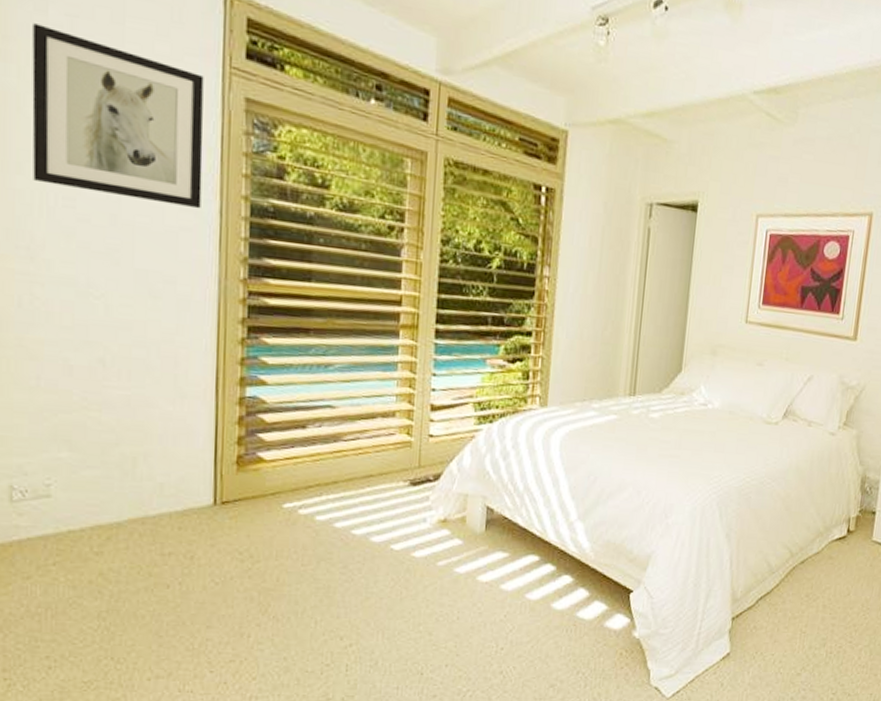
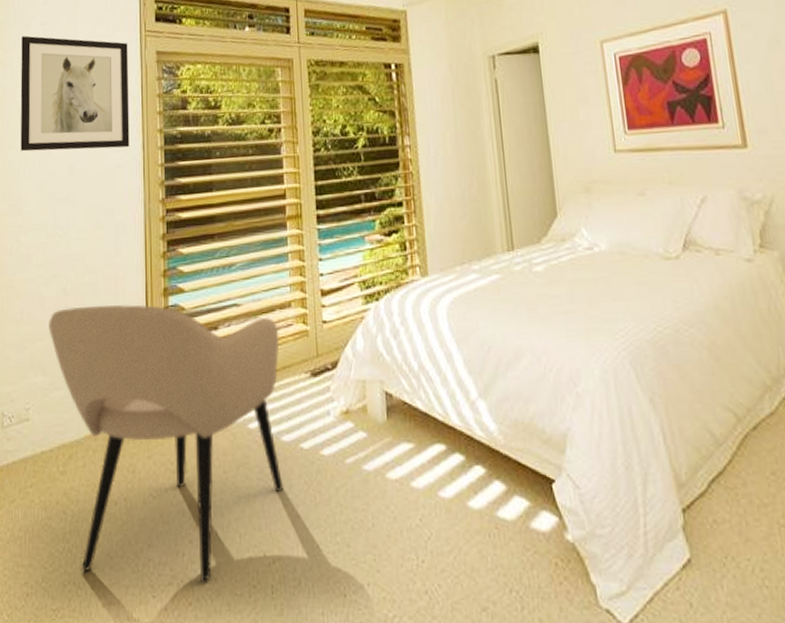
armchair: none [78,381,379,660] -> present [49,304,284,581]

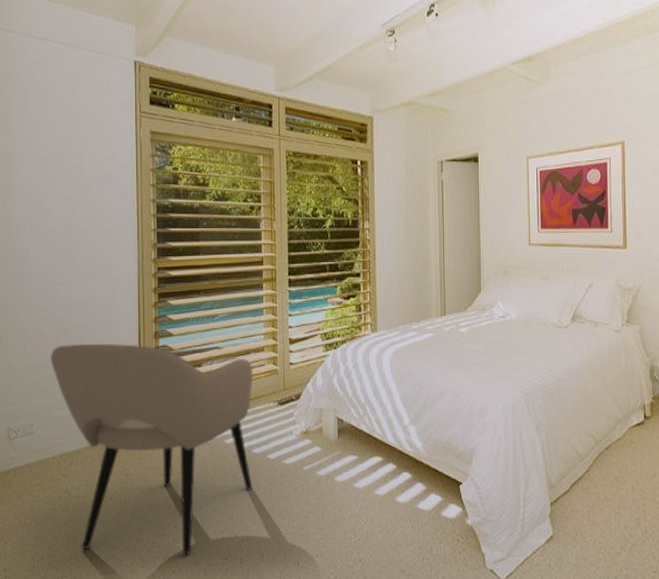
wall art: present [20,36,129,152] -> none [20,105,125,213]

